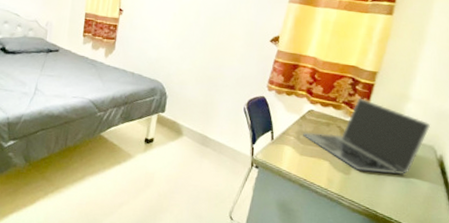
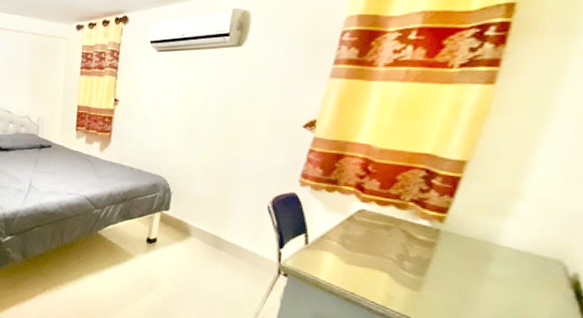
laptop: present [302,98,430,175] -> none [349,195,557,297]

